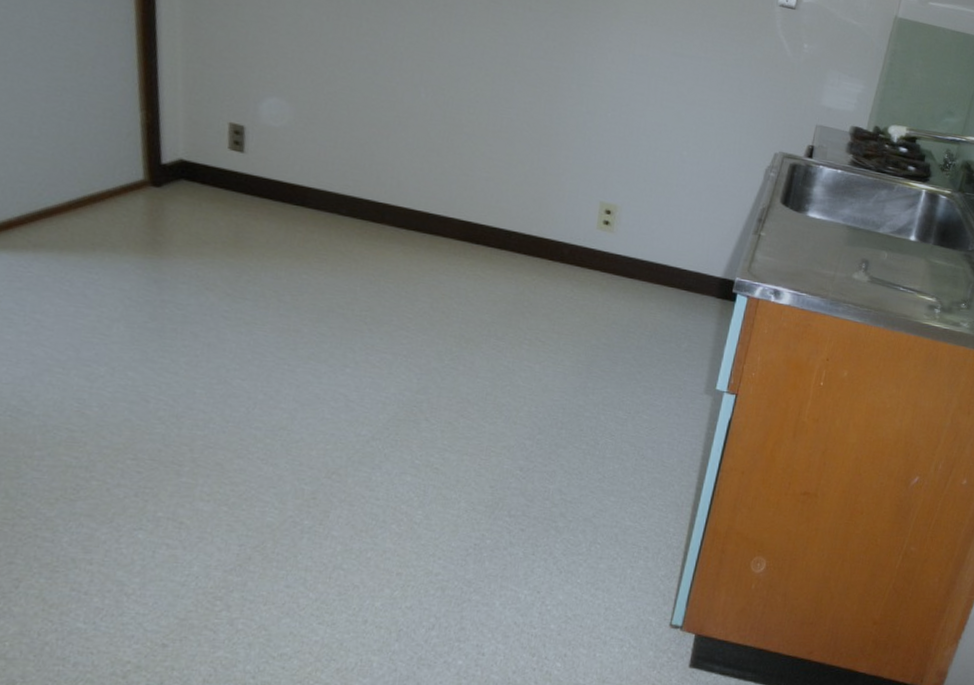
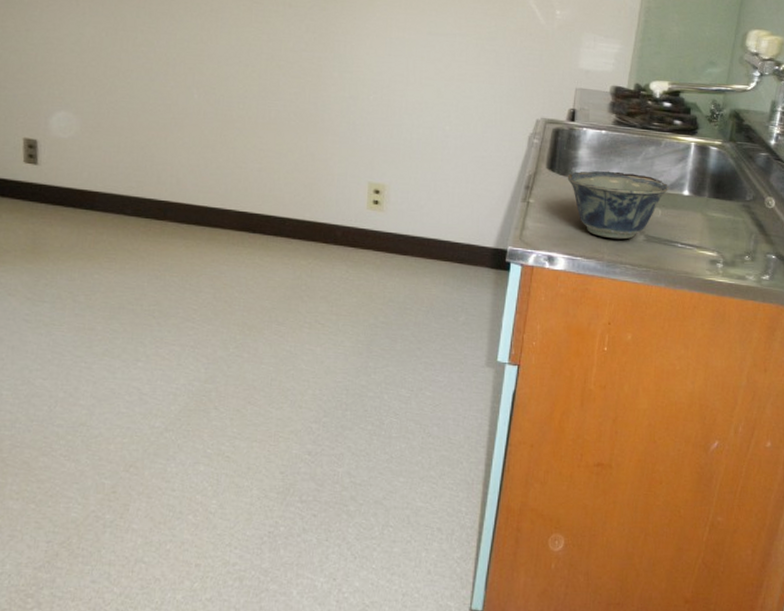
bowl: none [800,208,898,279] -> present [567,171,669,240]

